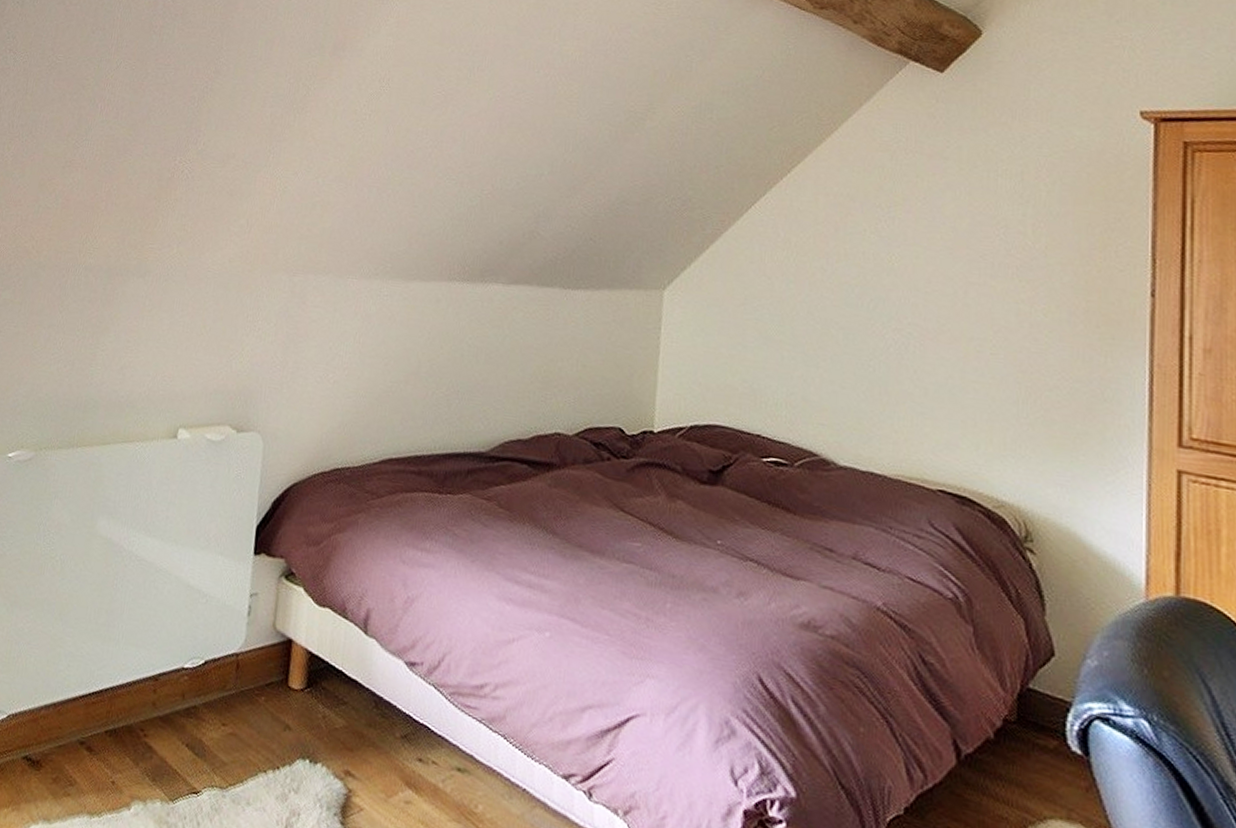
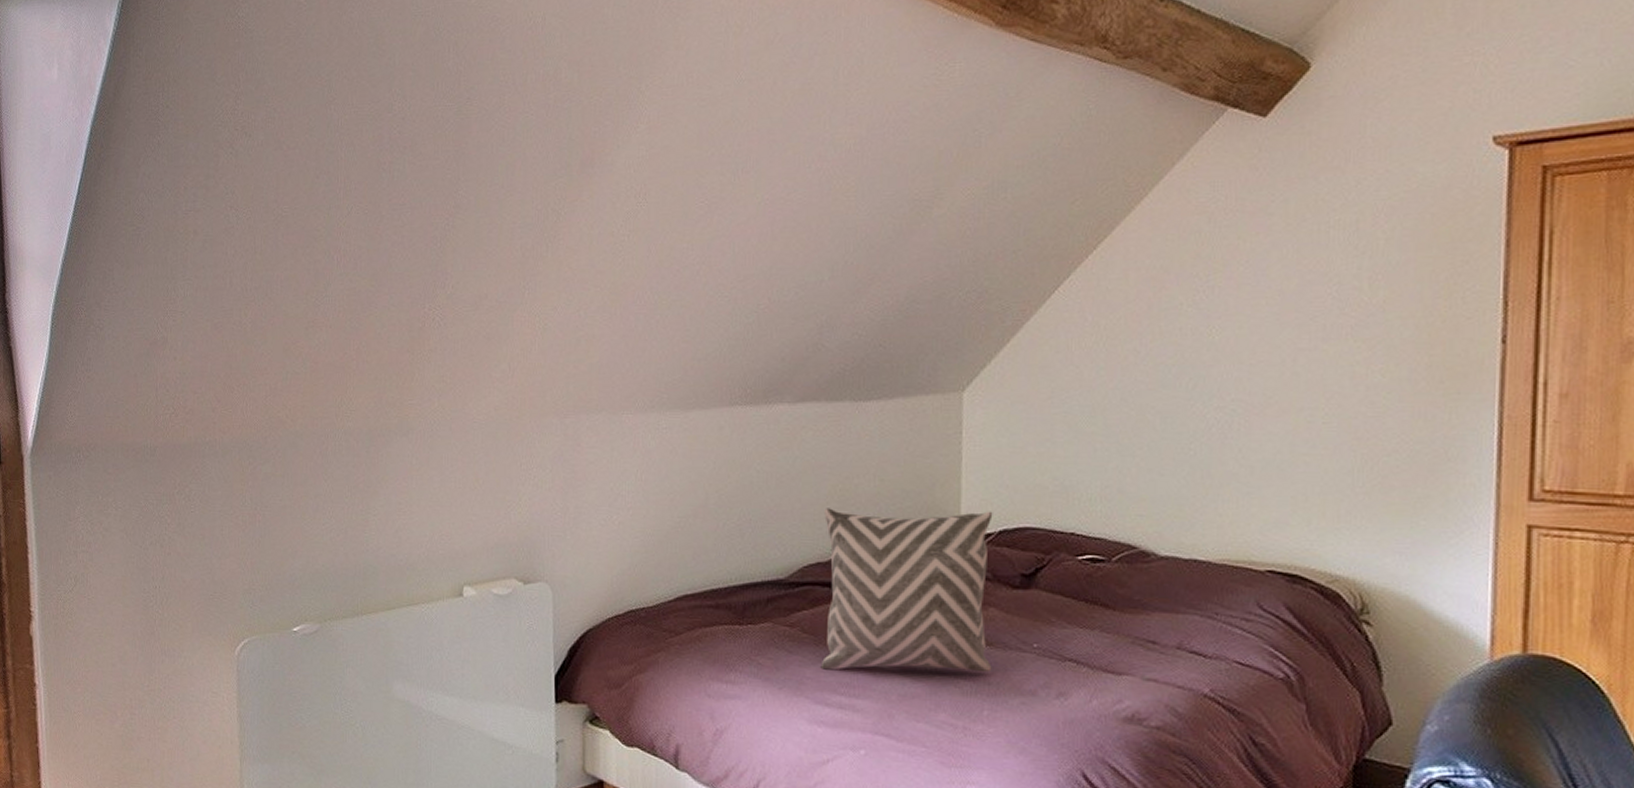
pillow: none [513,387,686,565] -> present [820,508,993,673]

